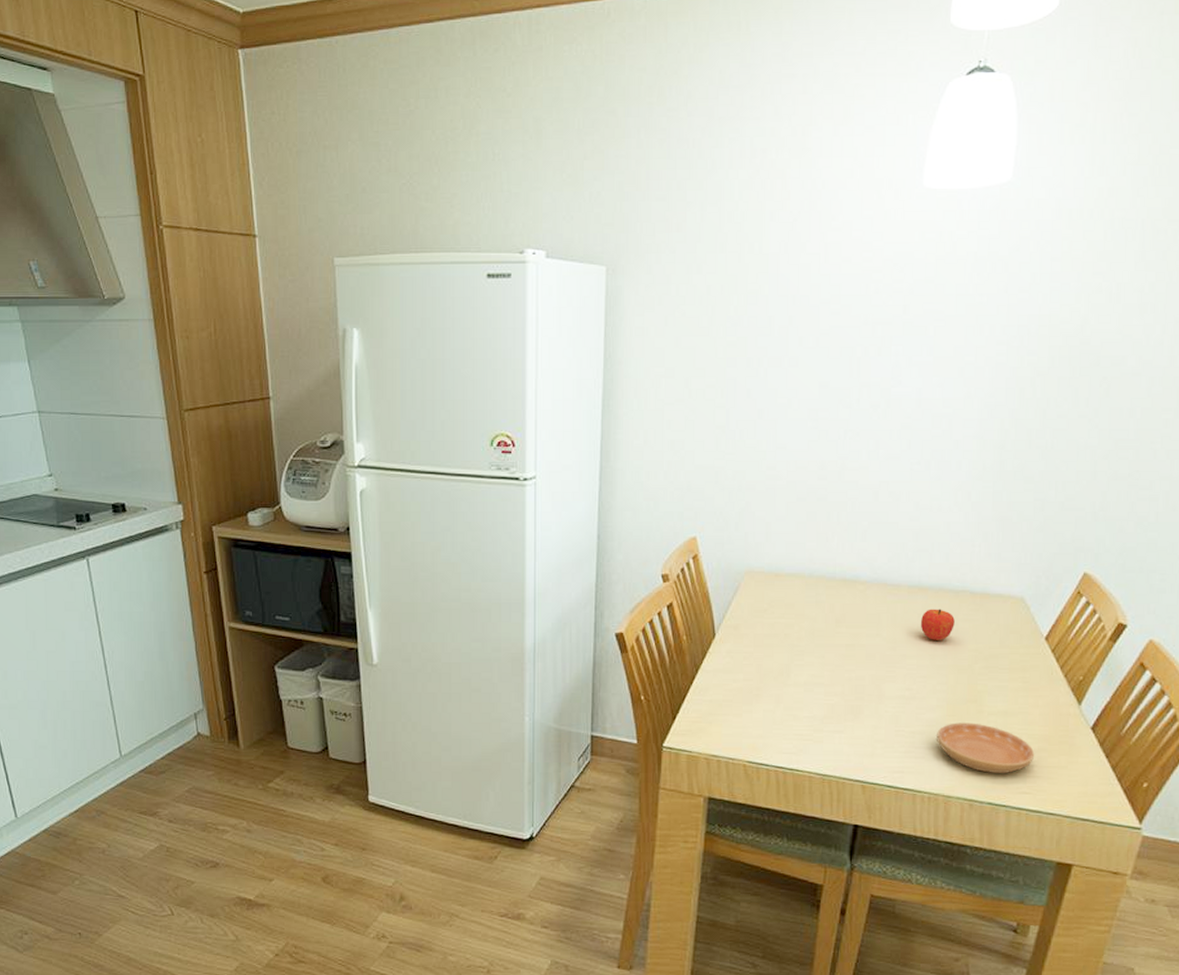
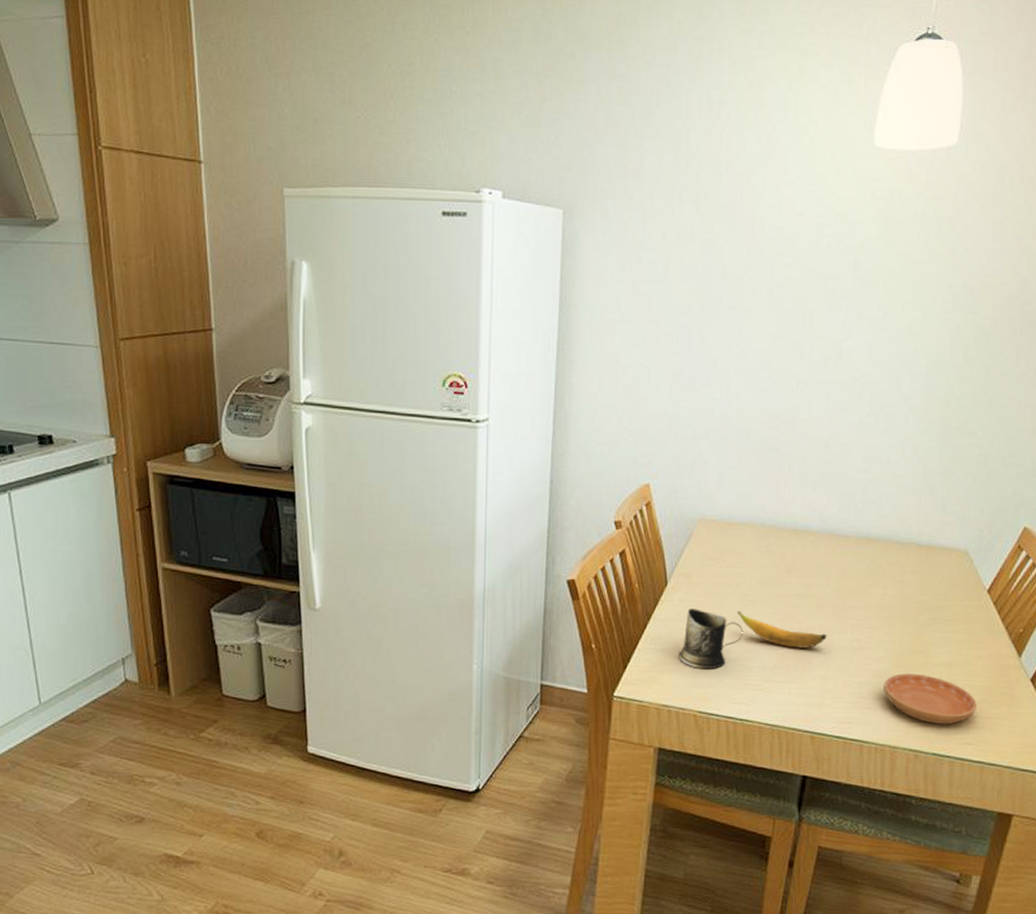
mug: none [727,660,792,720] -> present [679,608,743,670]
banana: none [785,661,878,698] -> present [736,611,827,648]
fruit: present [921,609,955,640] -> none [869,560,902,592]

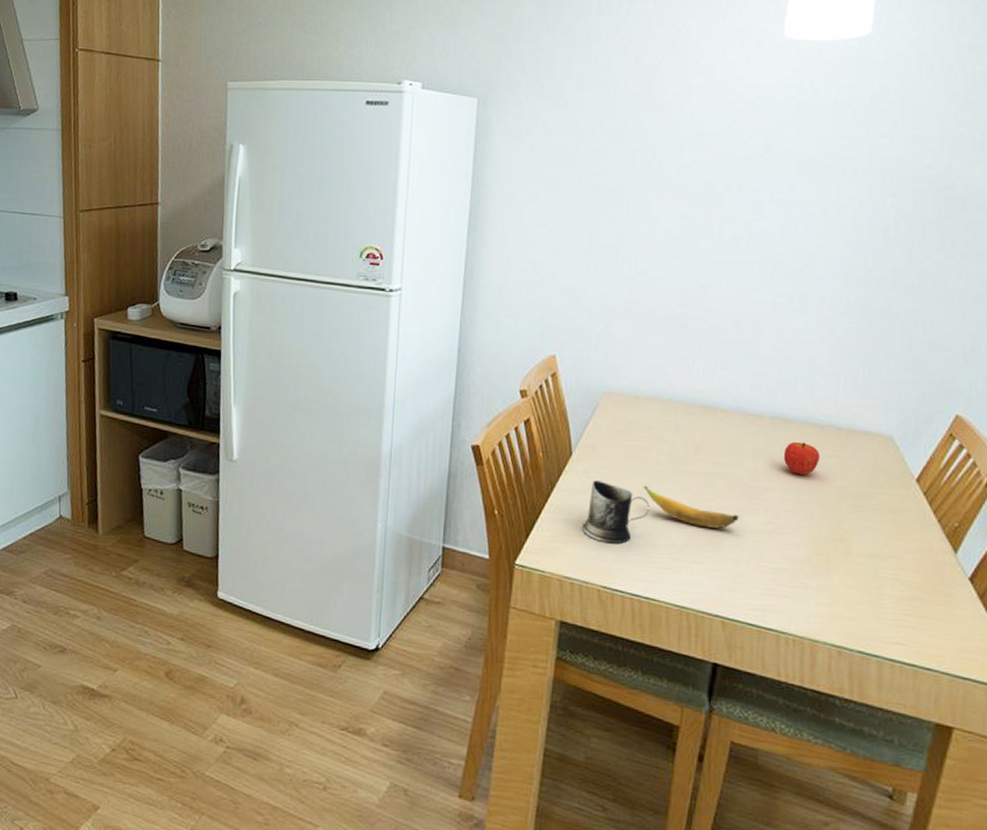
fruit: none [869,560,902,592] -> present [784,441,820,475]
saucer: present [883,673,977,724] -> none [802,562,908,621]

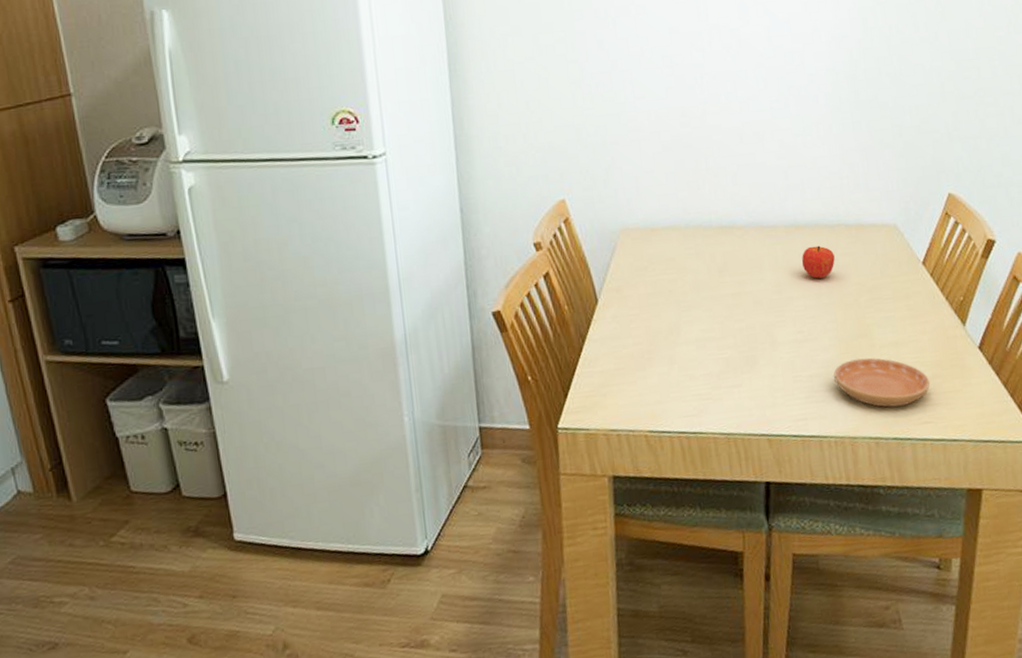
mug: present [582,480,650,544] -> none [620,323,684,386]
banana: present [643,485,739,529] -> none [673,319,769,350]
saucer: none [802,562,908,621] -> present [833,357,931,408]

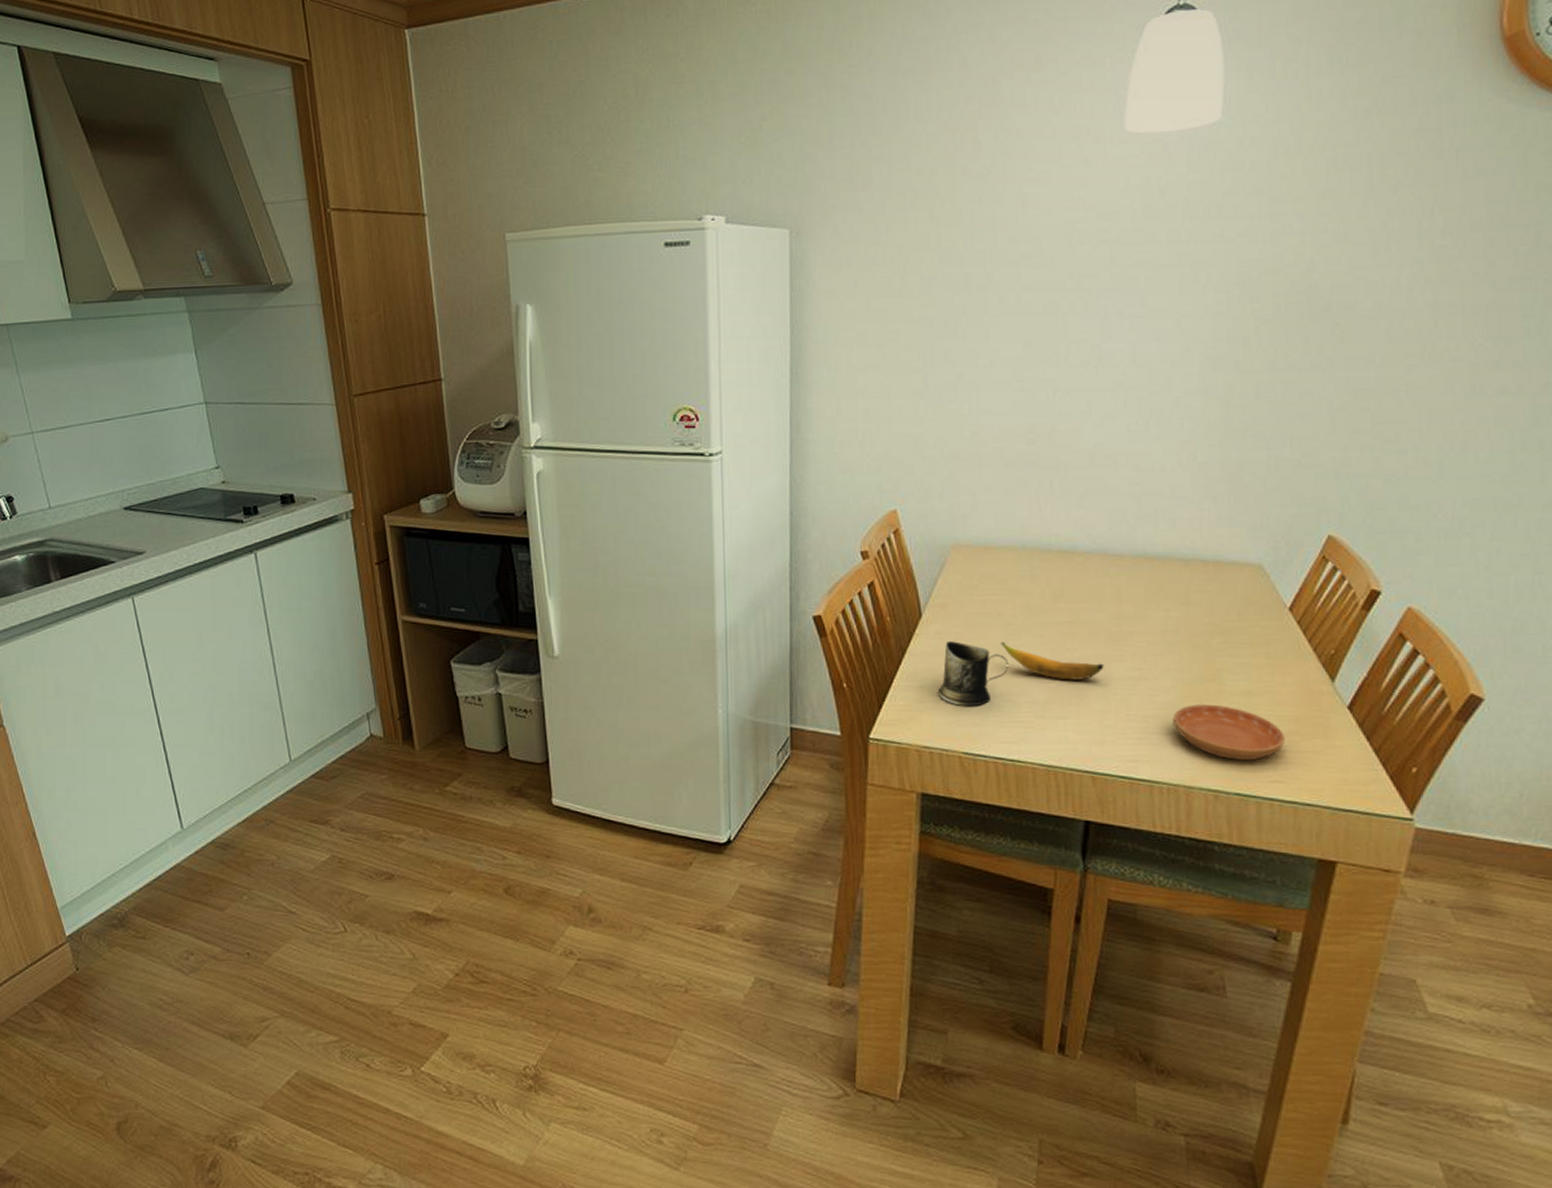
mug: none [620,323,684,386] -> present [938,641,1009,707]
banana: none [673,319,769,350] -> present [1000,641,1104,680]
fruit: present [802,245,835,279] -> none [1148,579,1186,614]

